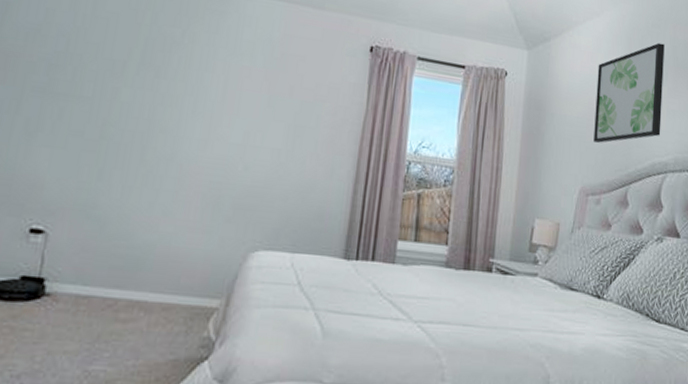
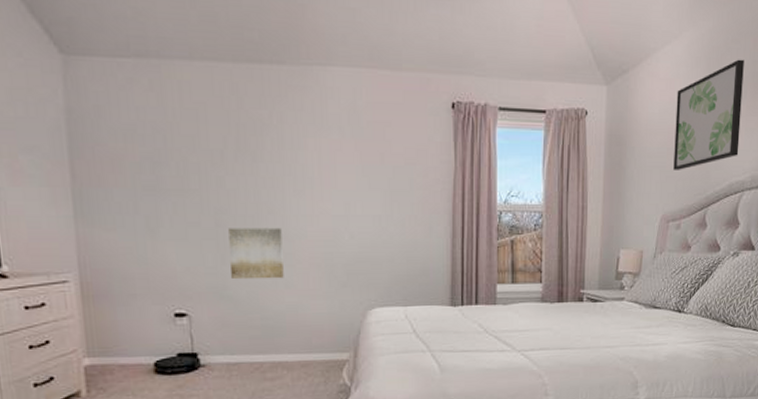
wall art: none [103,141,171,205] -> present [228,227,284,280]

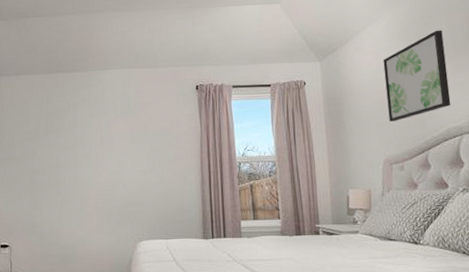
wall art: present [228,227,284,280] -> none [38,181,76,220]

